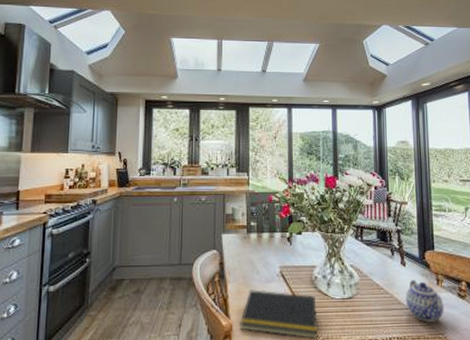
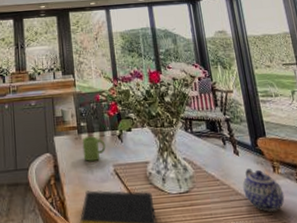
mug: none [250,236,274,261] -> present [82,136,106,161]

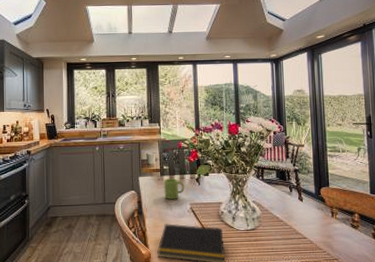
teapot: present [242,169,285,212] -> none [303,213,339,249]

